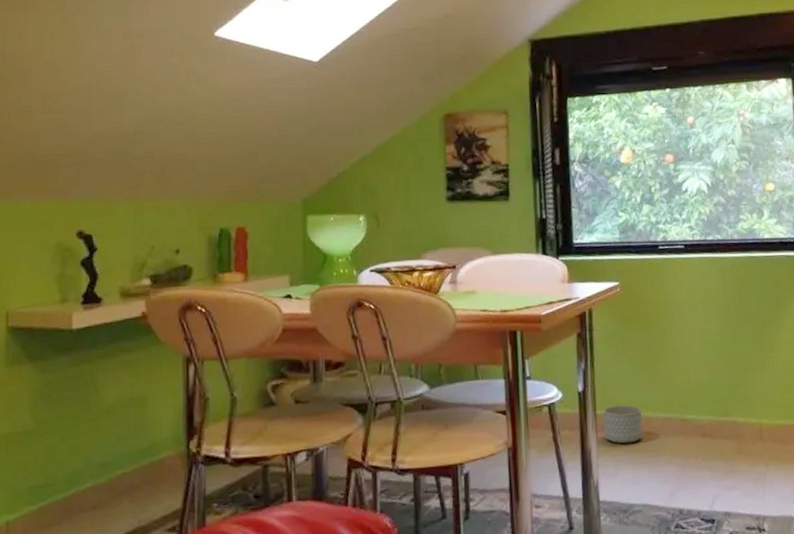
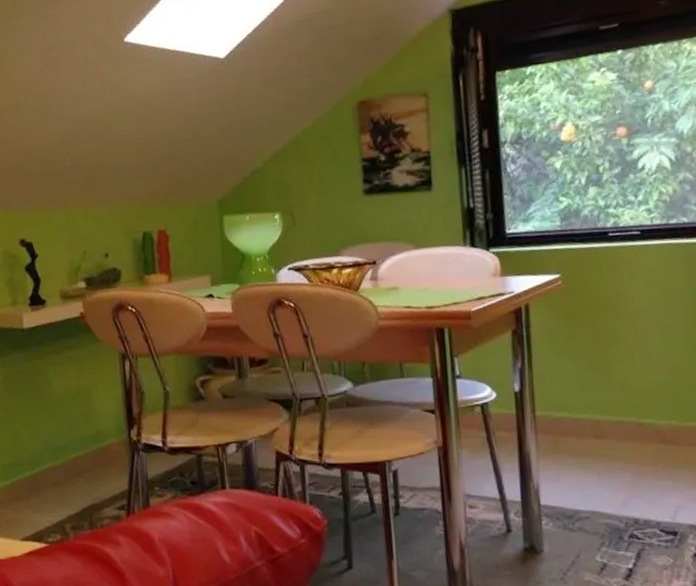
planter: present [603,405,643,444] -> none [543,406,591,448]

